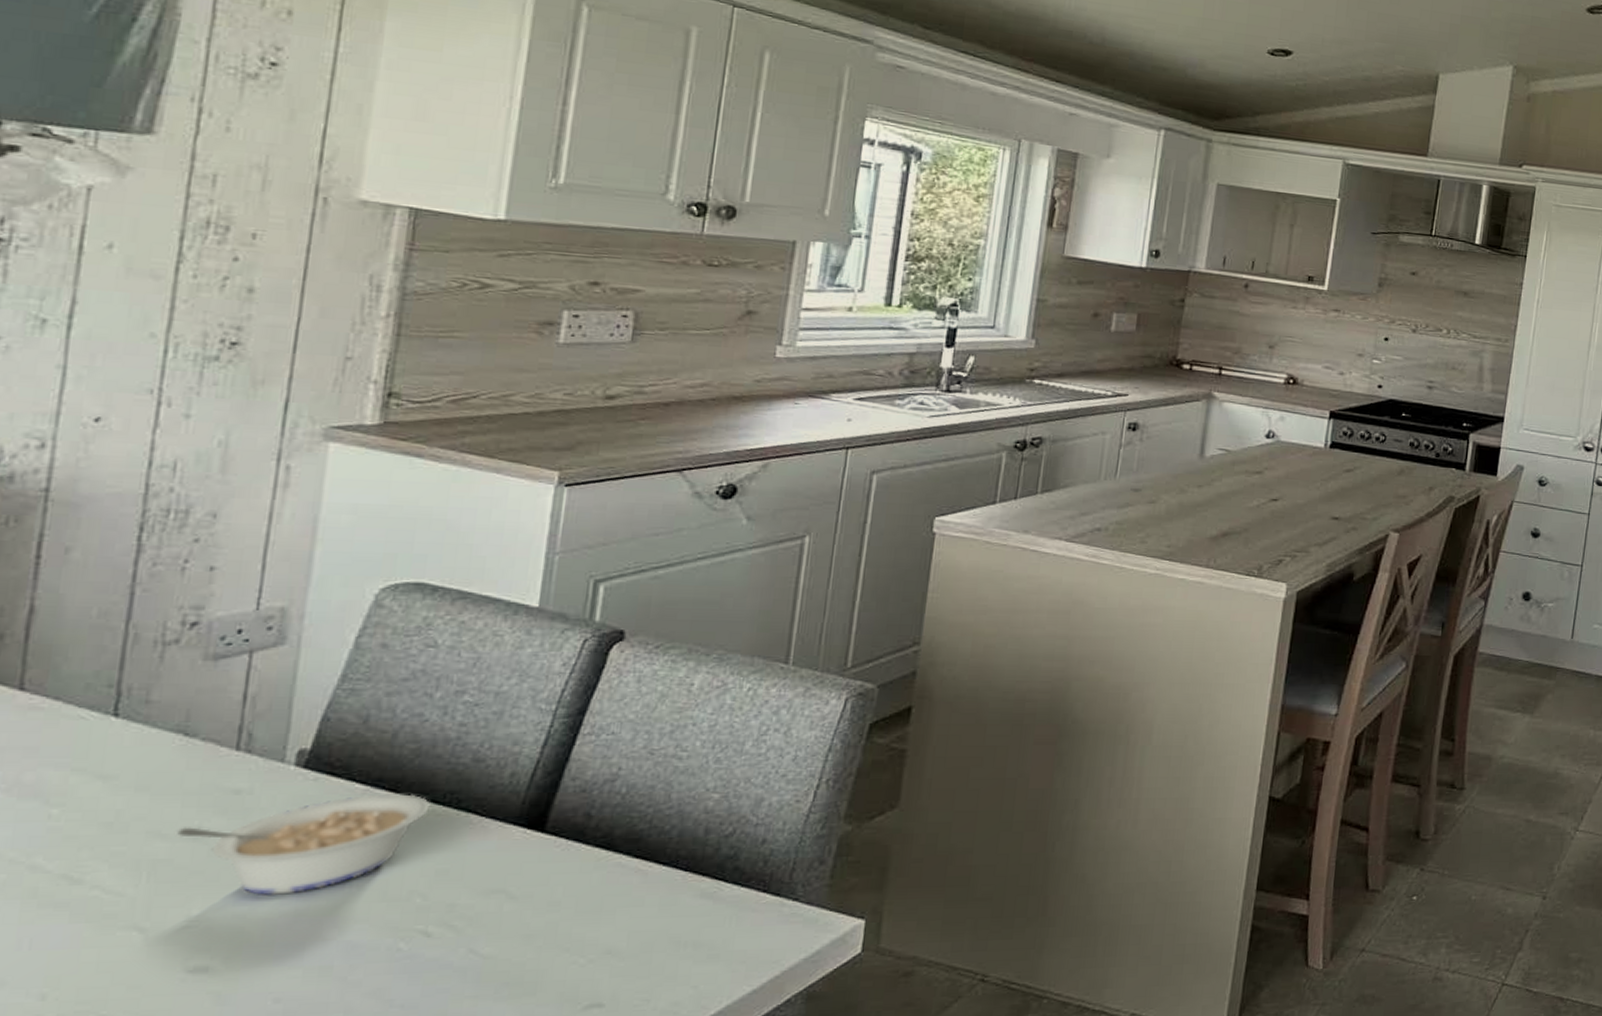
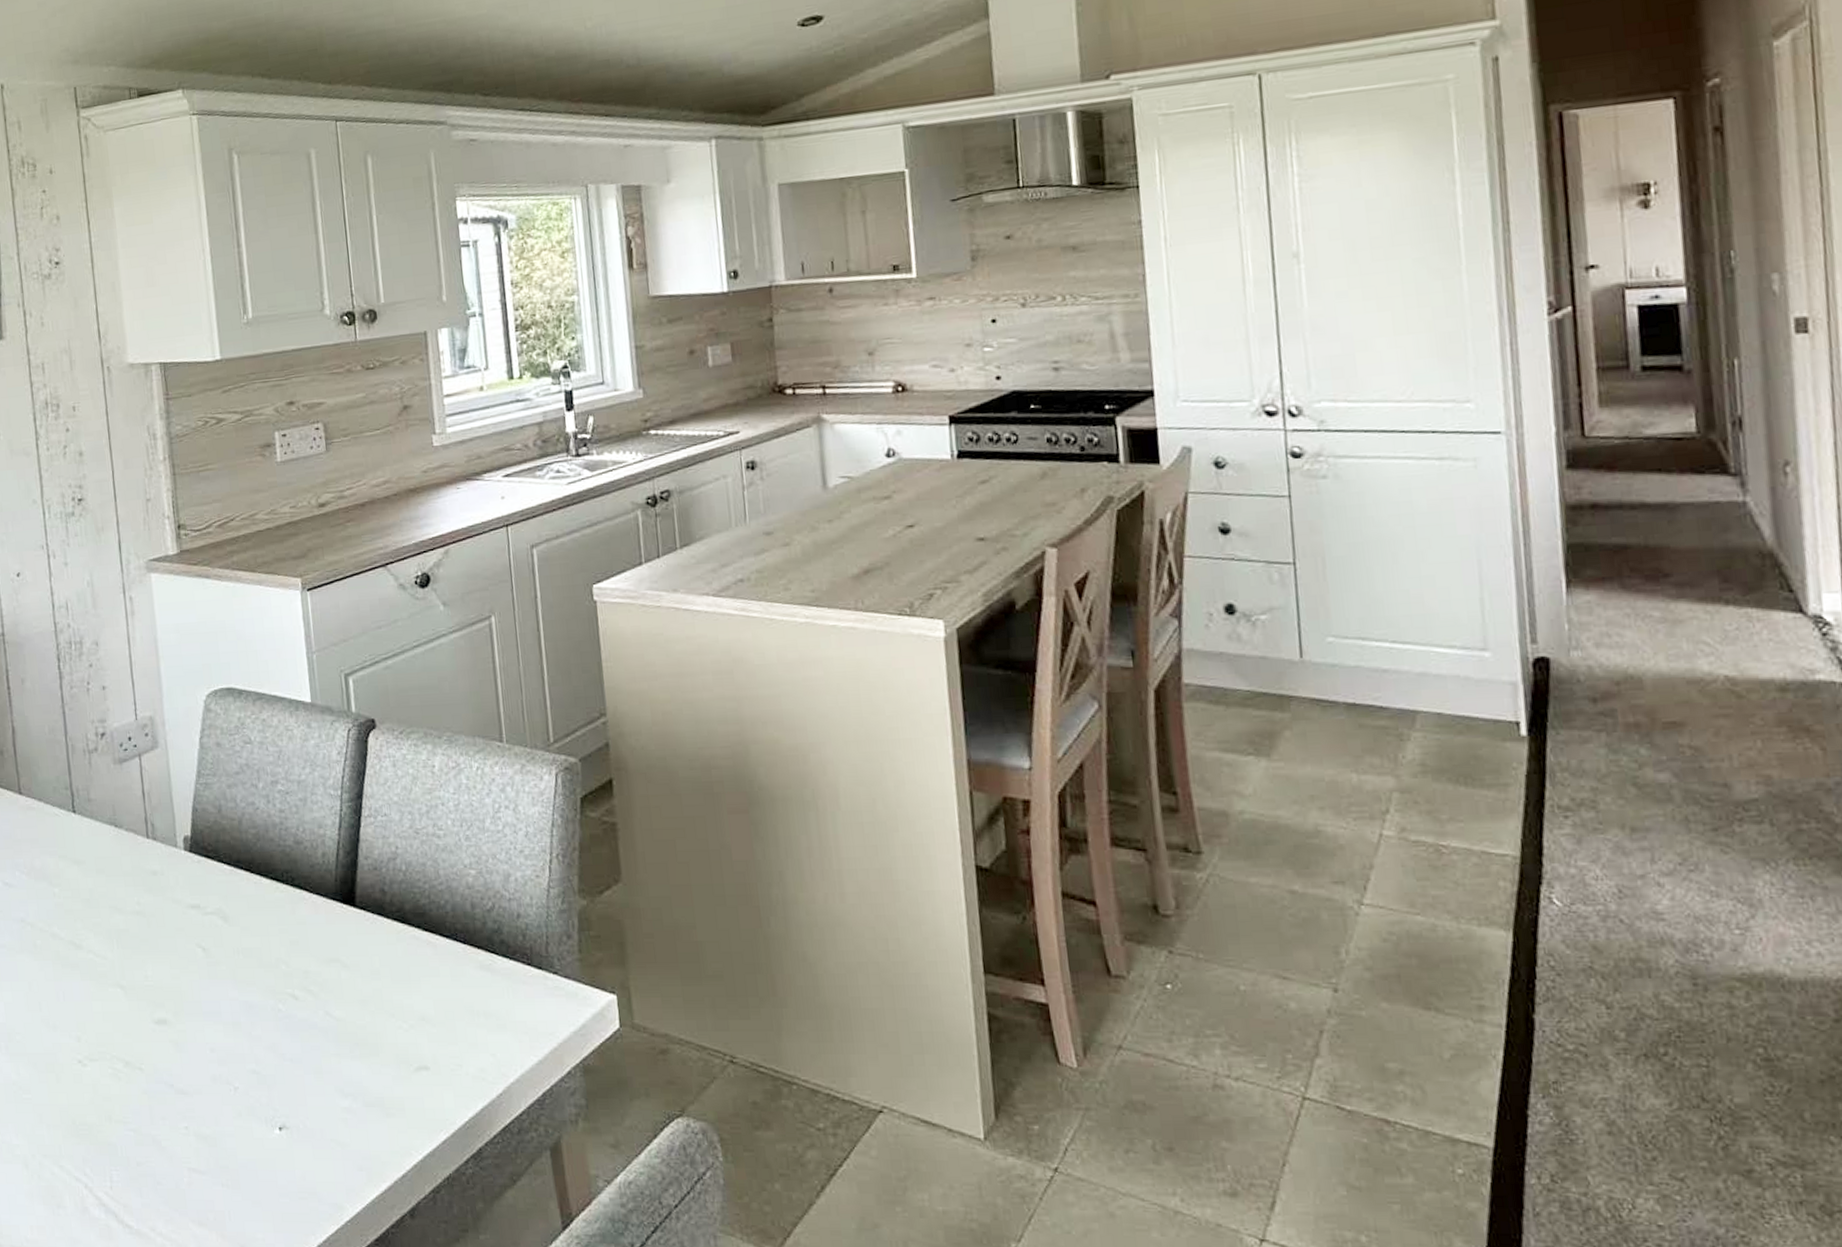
legume: present [177,794,430,895] -> none [127,873,275,960]

